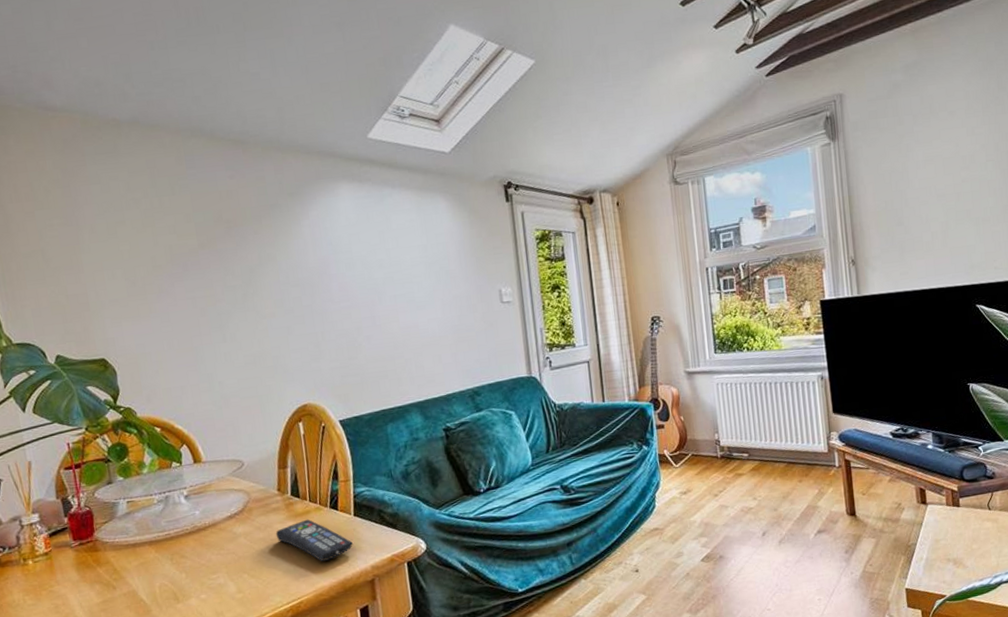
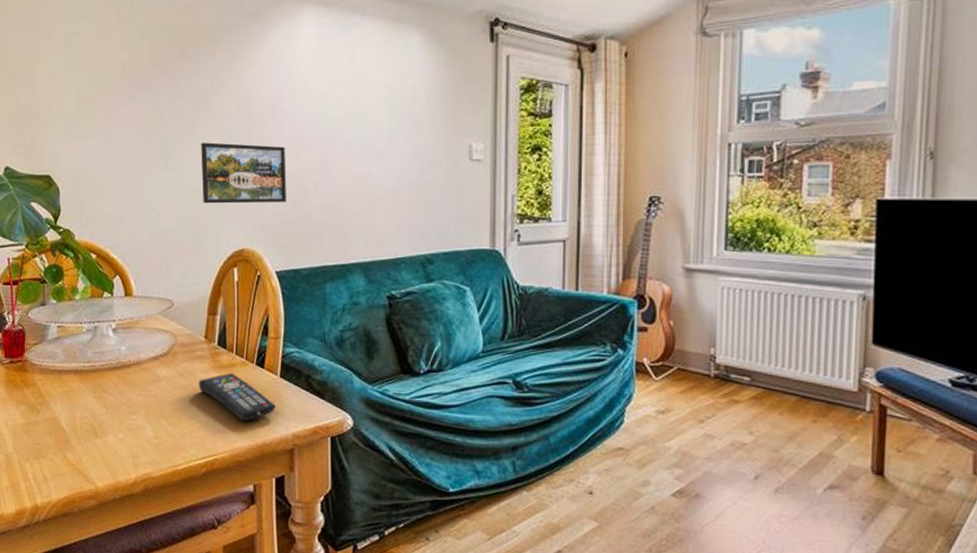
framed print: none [255,307,342,368] -> present [201,142,286,204]

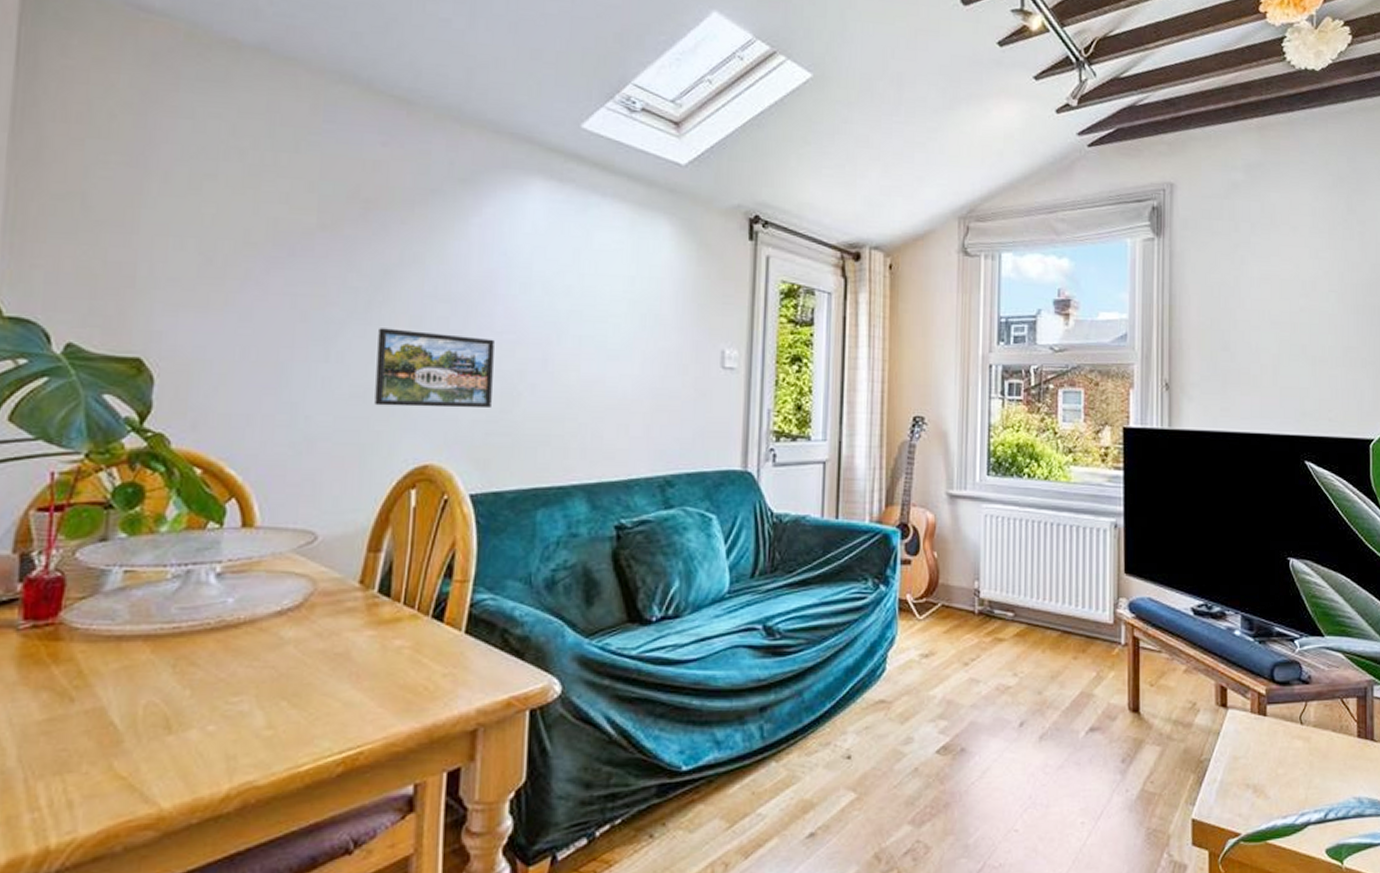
remote control: present [198,373,276,420] -> none [343,629,456,694]

